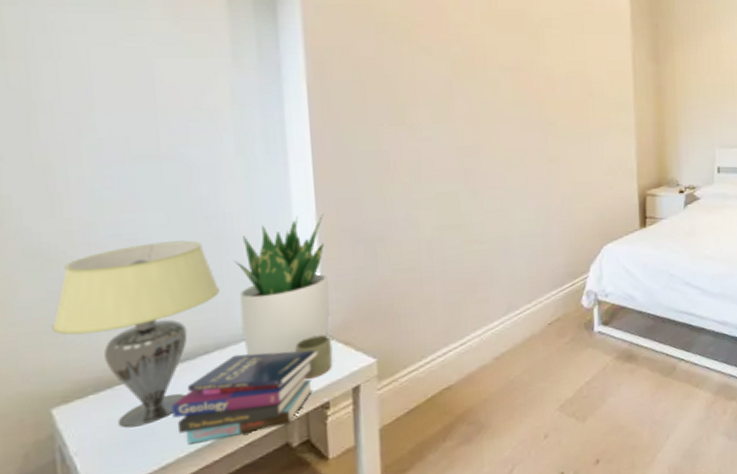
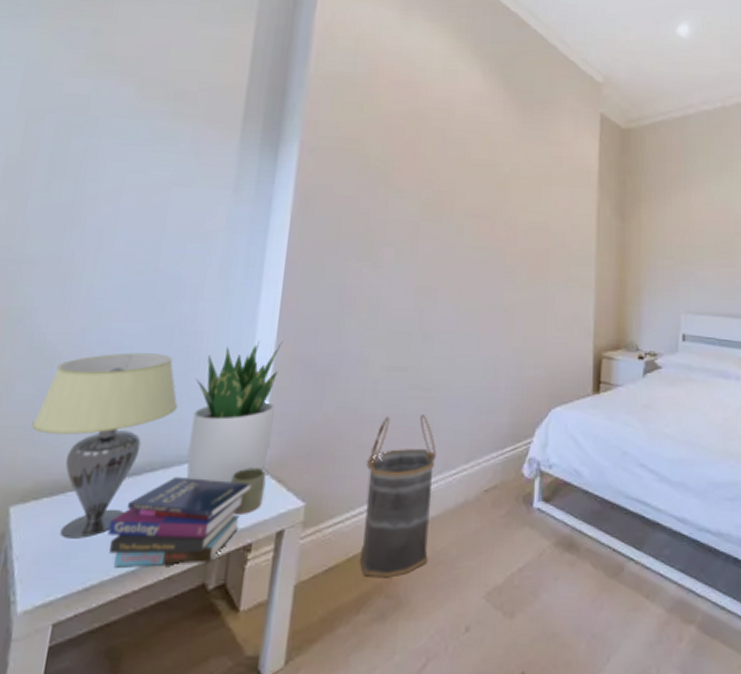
basket: none [433,266,503,411] -> present [360,414,437,578]

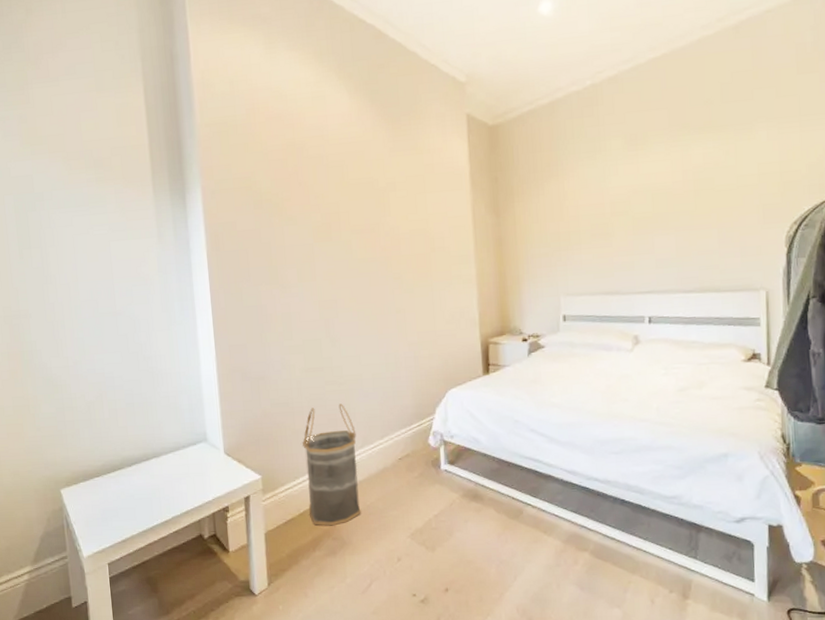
lampshade: present [31,353,177,539] -> none [59,375,154,509]
books: present [107,476,252,568] -> none [127,462,220,526]
planter: present [186,342,282,483] -> none [163,357,227,465]
mug: present [230,467,266,514] -> none [204,452,230,487]

